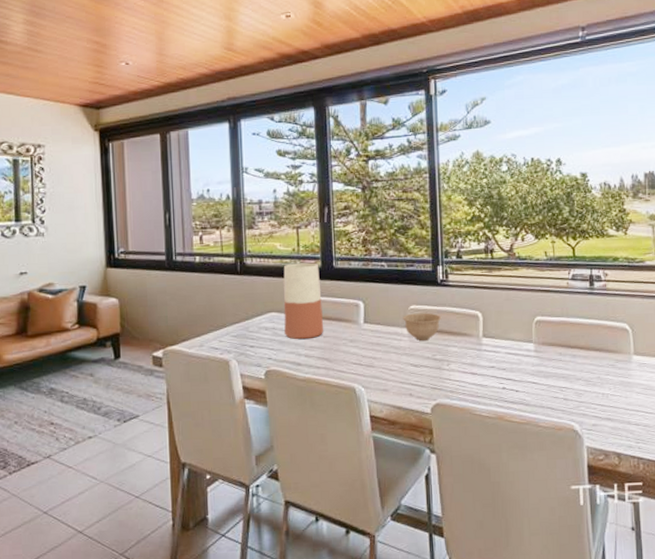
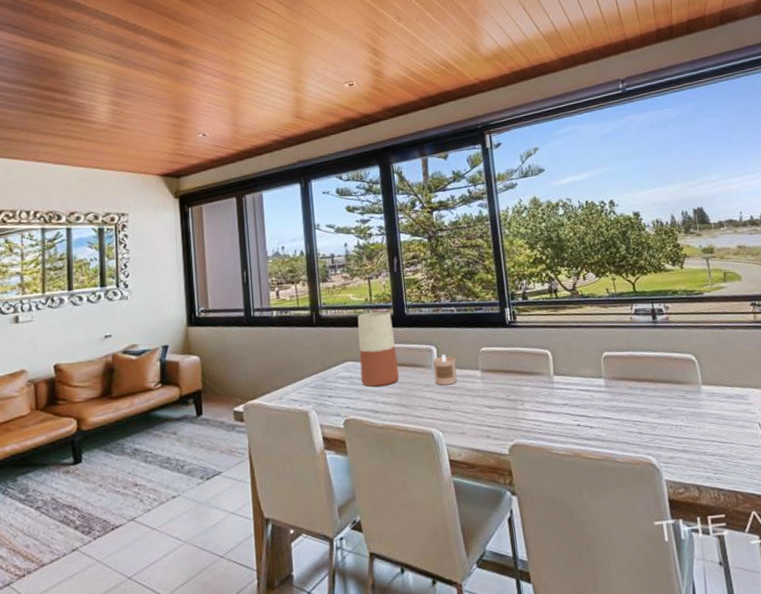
candle: none [360,310,383,342] -> present [433,354,457,386]
bowl: present [403,313,441,340] -> none [475,354,512,382]

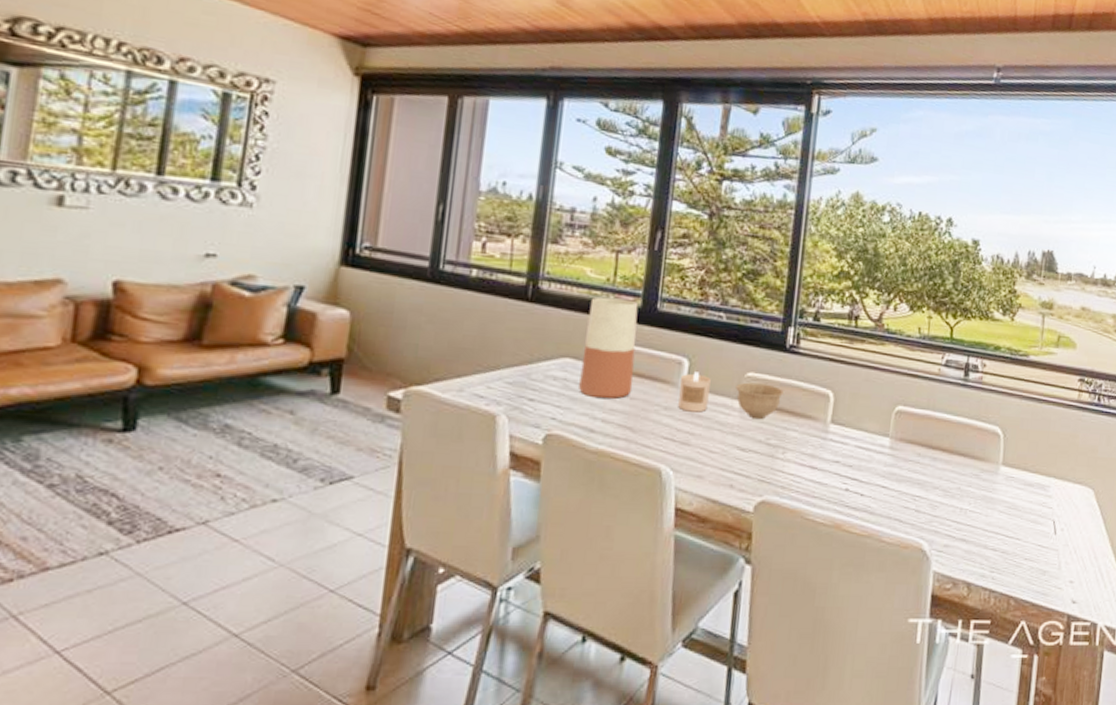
bowl: none [475,354,512,382] -> present [736,382,784,419]

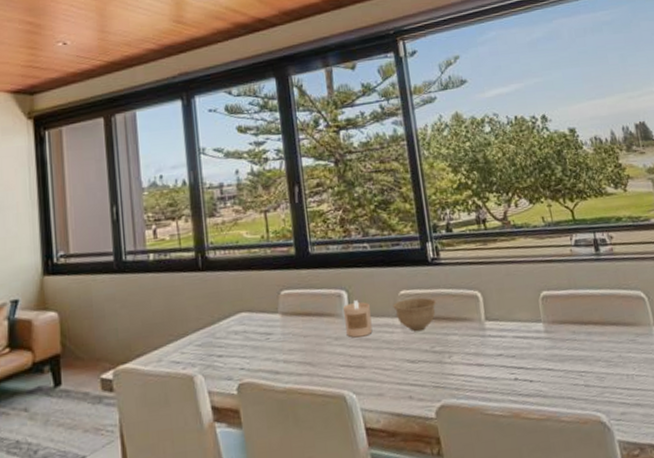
vase: present [579,297,639,399] -> none [252,250,304,343]

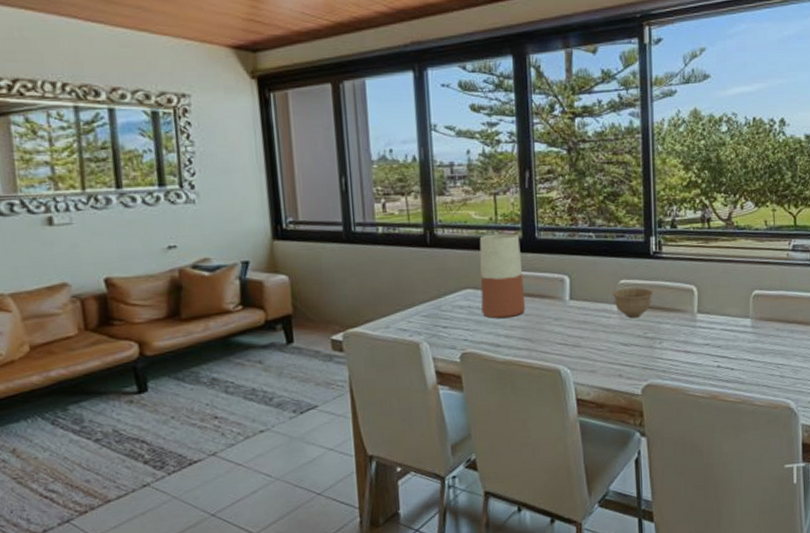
vase: none [252,250,304,343] -> present [479,233,526,319]
candle: present [343,300,373,338] -> none [565,285,591,320]

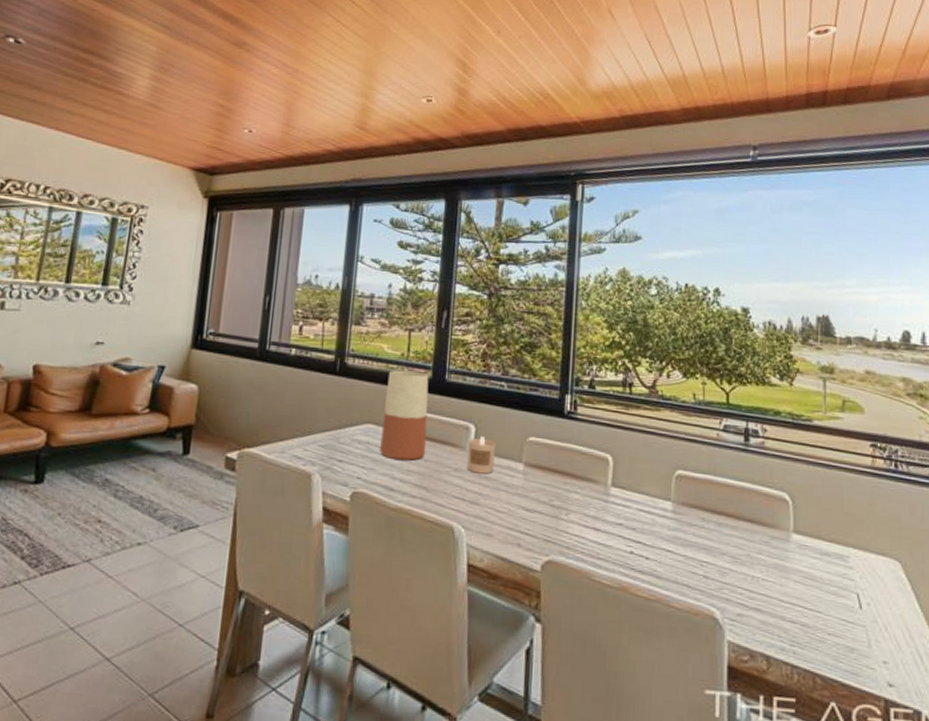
candle: none [565,285,591,320] -> present [467,436,496,474]
bowl: present [612,287,653,318] -> none [519,446,564,481]

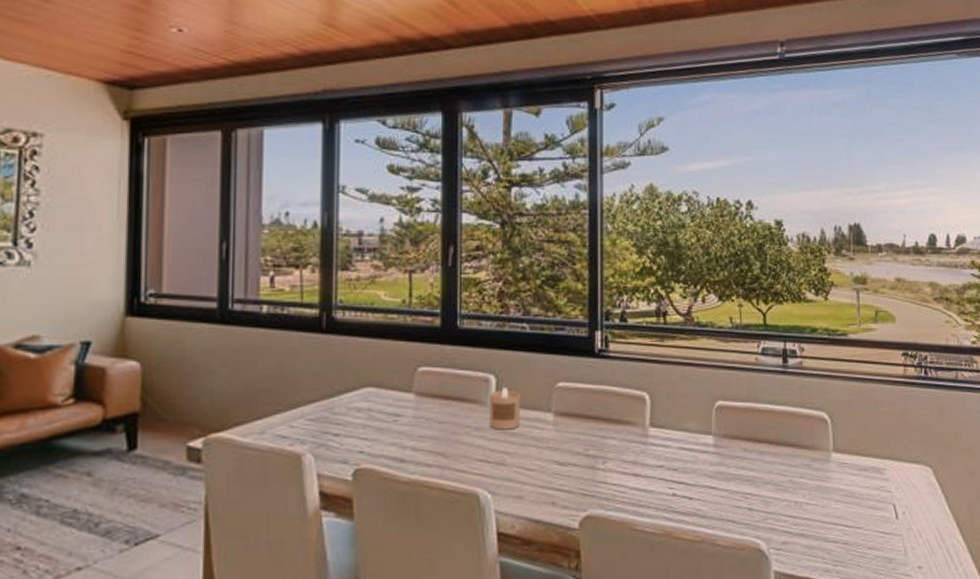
vase: present [380,370,429,461] -> none [384,320,440,426]

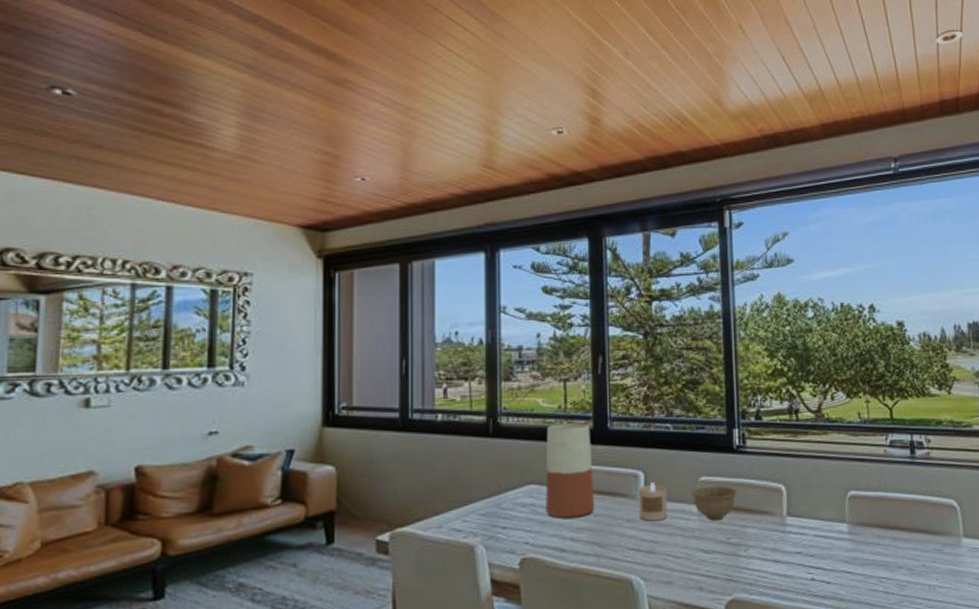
vase: none [384,320,440,426] -> present [545,423,595,519]
bowl: none [547,392,597,430] -> present [691,485,737,520]

